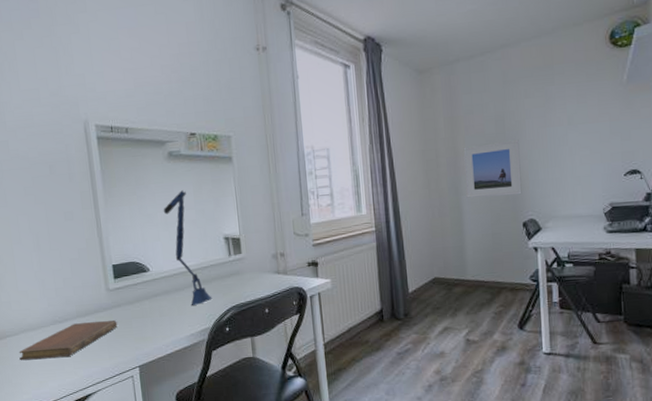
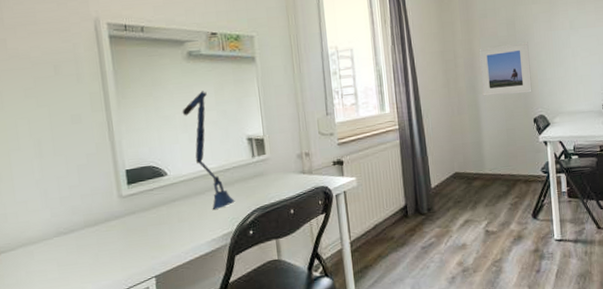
notebook: present [19,320,118,361] -> none [15,229,131,279]

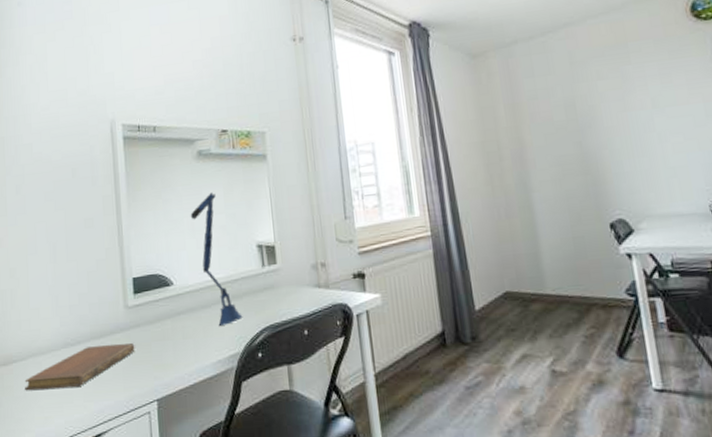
notebook: none [15,229,131,279] -> present [24,343,135,391]
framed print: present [479,42,532,96] -> none [529,126,605,195]

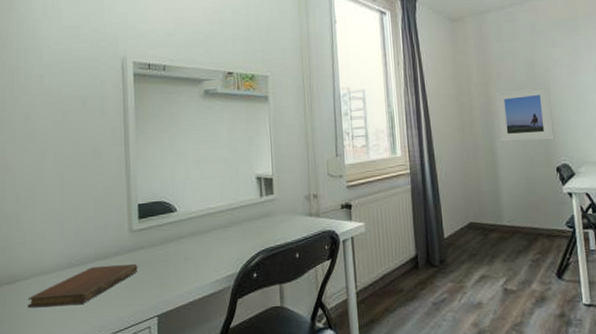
desk lamp: present [190,192,243,326] -> none [195,128,241,249]
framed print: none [529,126,605,195] -> present [495,86,554,142]

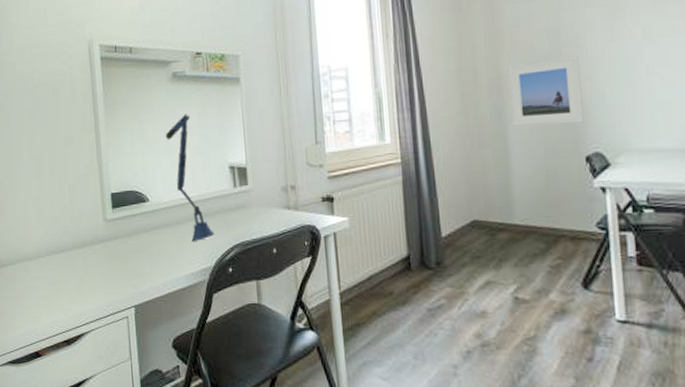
notebook: present [28,264,138,308] -> none [14,254,114,292]
desk lamp: none [195,128,241,249] -> present [165,114,215,241]

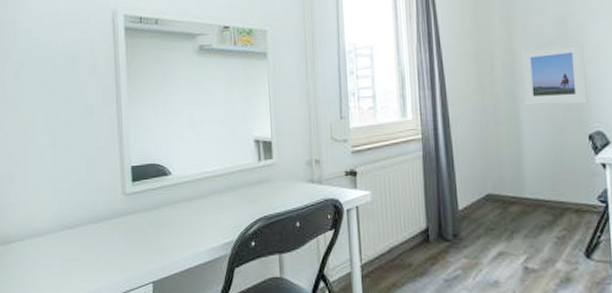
desk lamp: present [165,114,215,241] -> none [190,87,238,215]

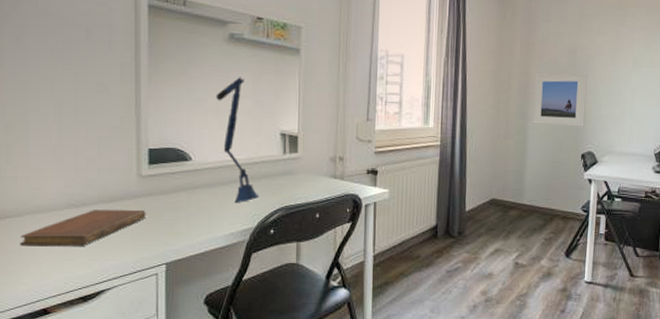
notebook: none [22,229,132,270] -> present [20,210,146,247]
desk lamp: none [190,87,238,215] -> present [215,77,260,202]

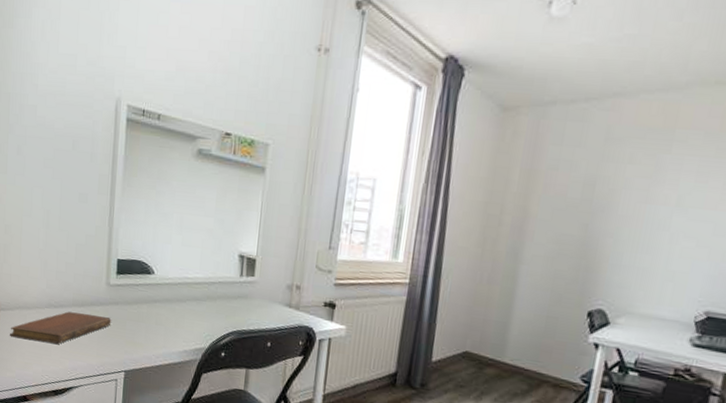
desk lamp: present [215,77,260,202] -> none [180,194,214,322]
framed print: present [532,72,588,127] -> none [526,208,608,278]

